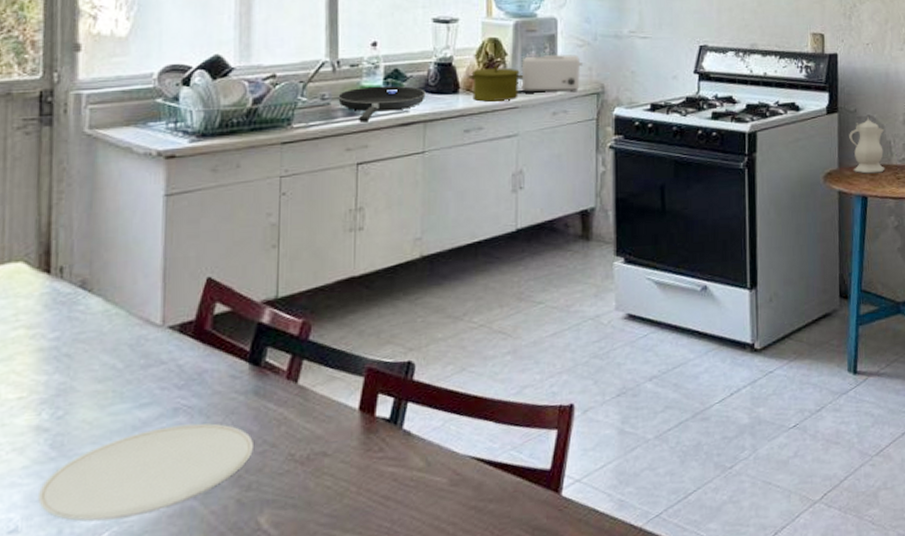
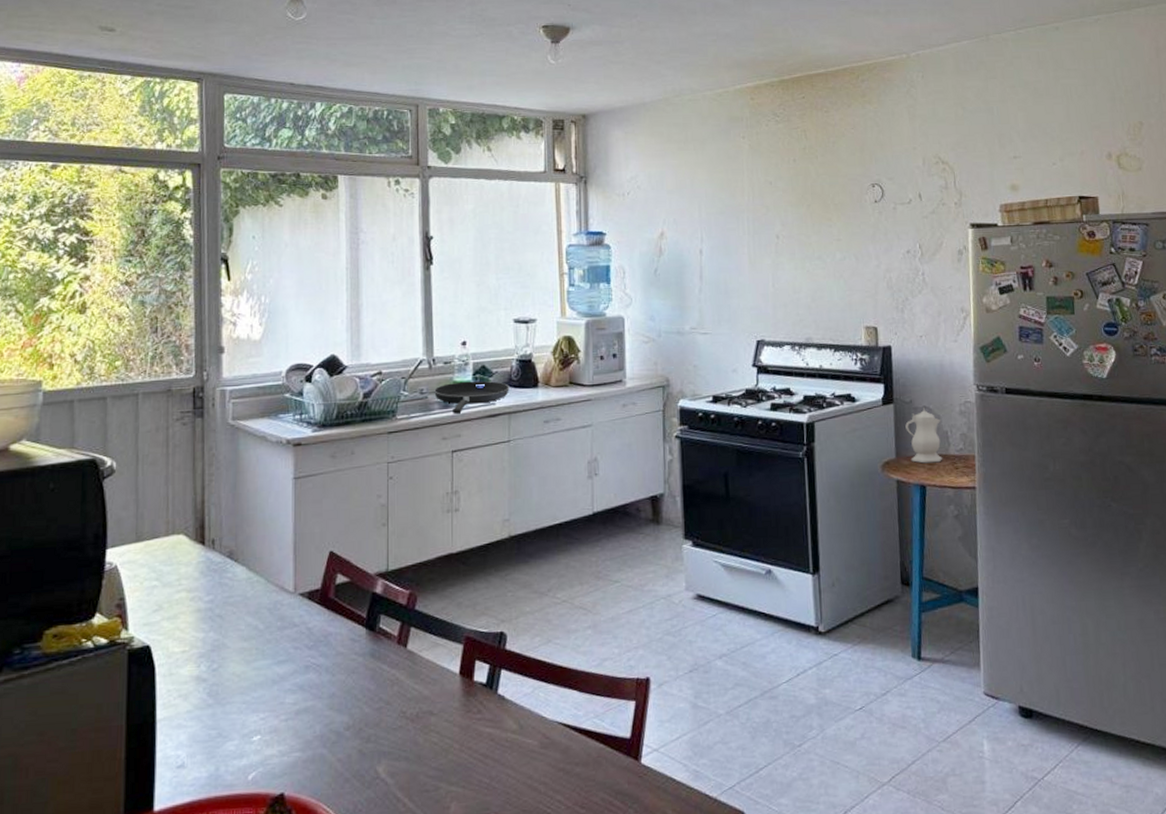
plate: present [38,423,253,522] -> none [200,680,371,762]
cooking pot: present [468,65,524,102] -> none [546,361,596,395]
toaster: present [521,54,582,94] -> none [594,350,648,387]

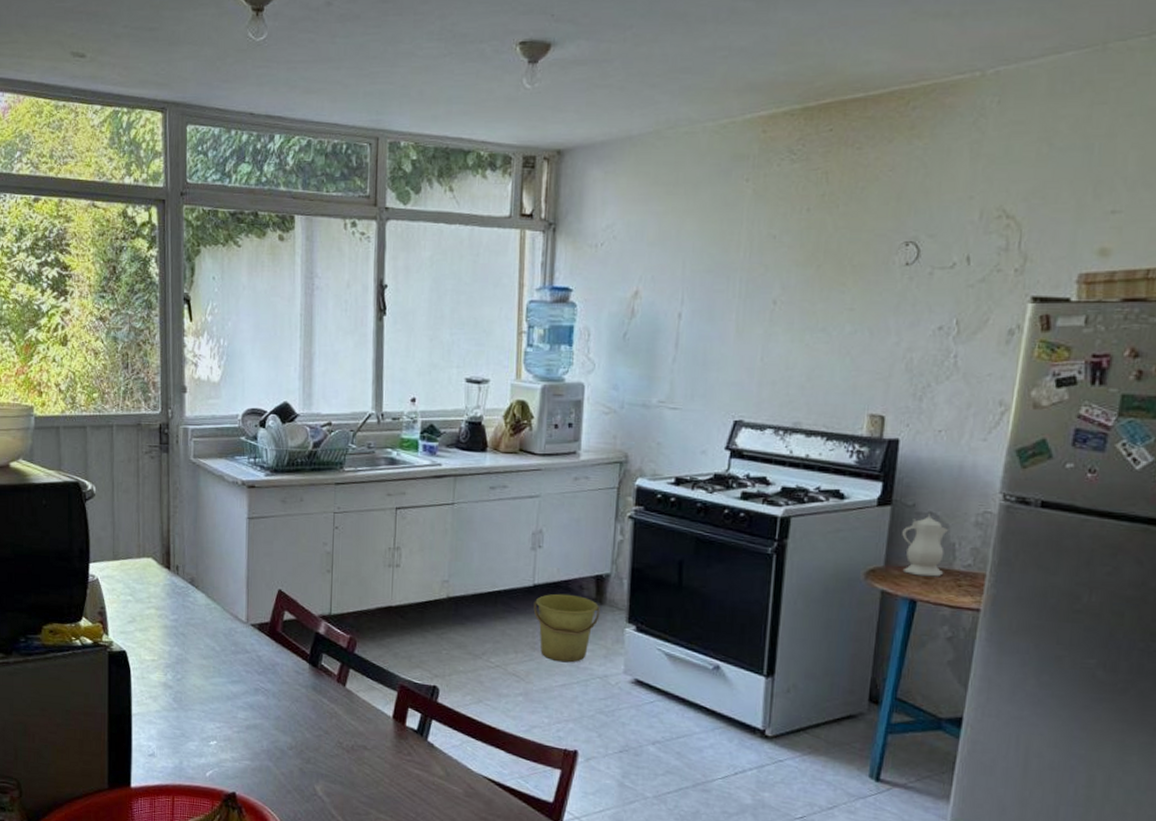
frying pan: present [434,380,509,414] -> none [381,439,457,472]
bucket: none [594,518,658,588] -> present [533,593,600,663]

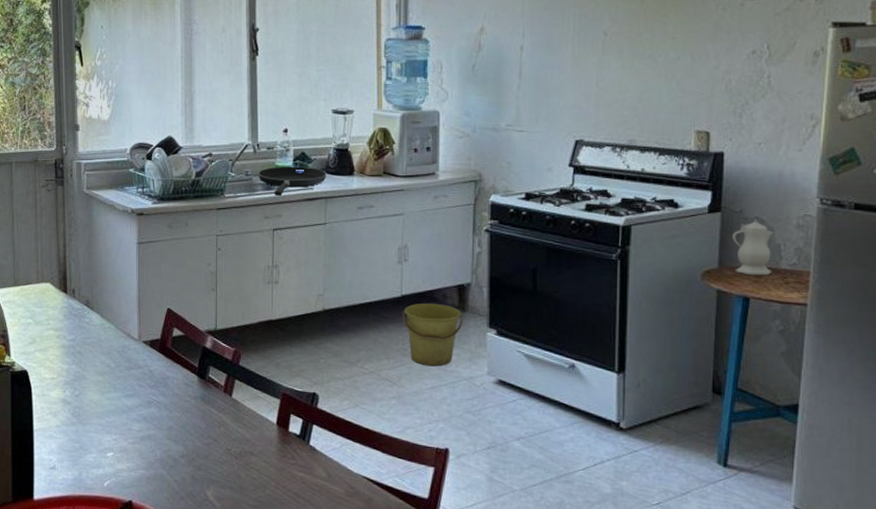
frying pan: none [381,439,457,472] -> present [258,166,327,196]

